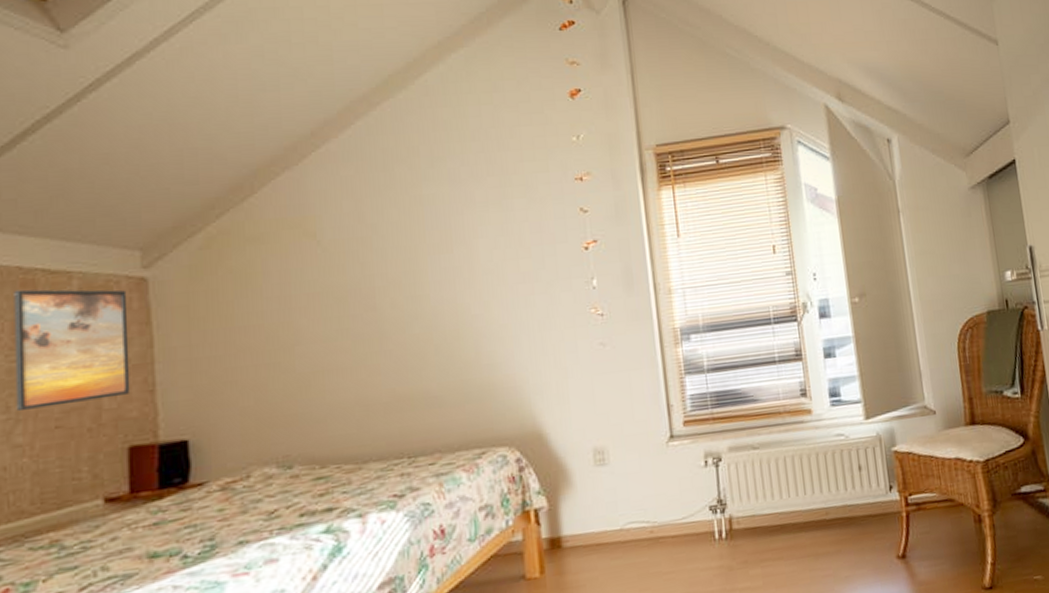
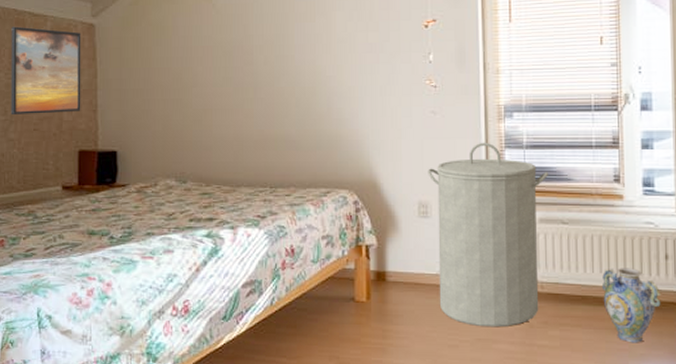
laundry hamper: none [601,370,737,582] -> present [428,142,549,328]
ceramic jug: none [799,485,860,567] -> present [601,268,661,343]

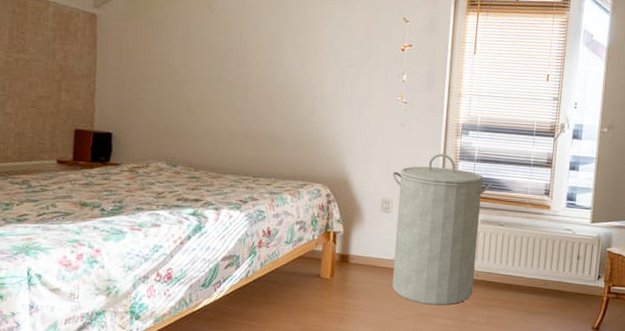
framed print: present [10,26,81,116] -> none [8,7,83,94]
ceramic jug: present [601,268,661,343] -> none [524,263,570,324]

